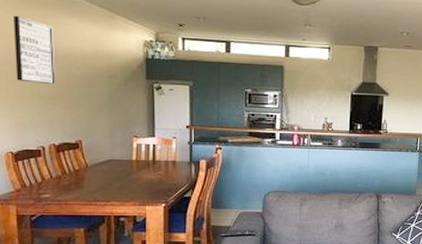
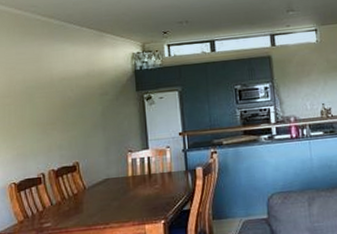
wall art: present [14,15,55,84] -> none [14,49,52,111]

